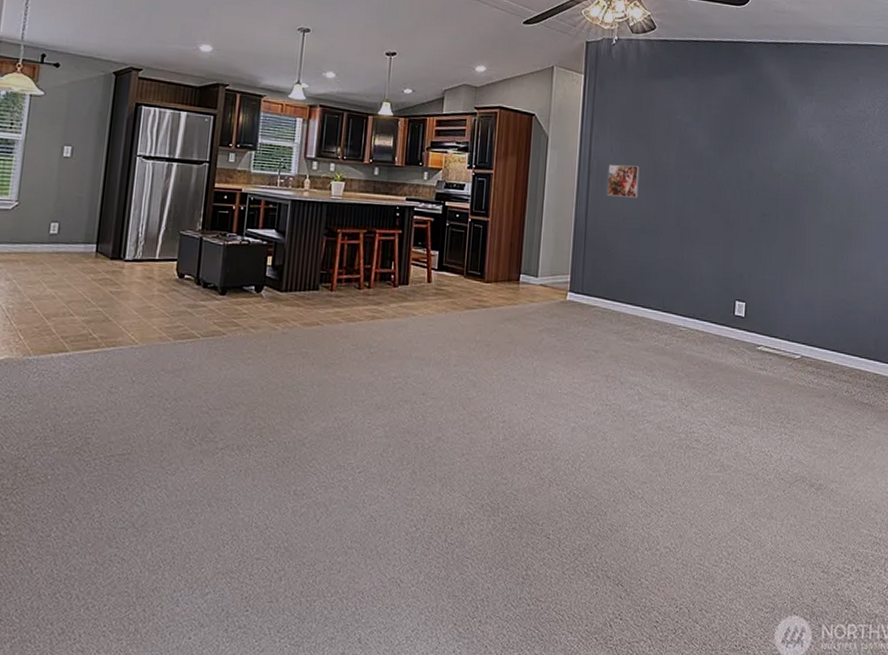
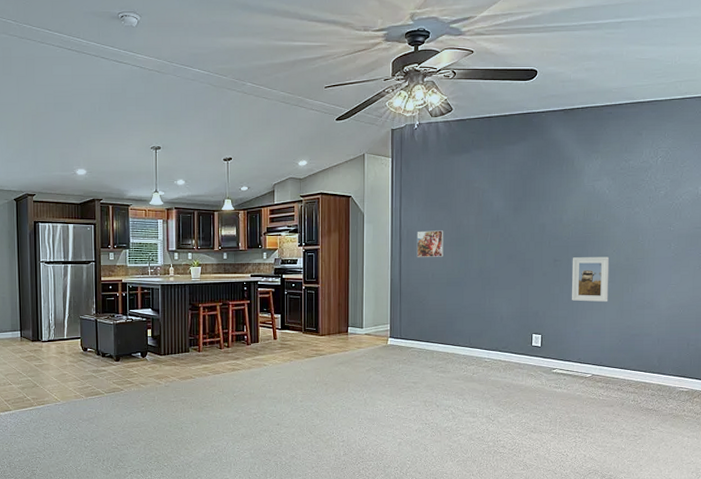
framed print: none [781,212,823,270] -> present [572,257,610,303]

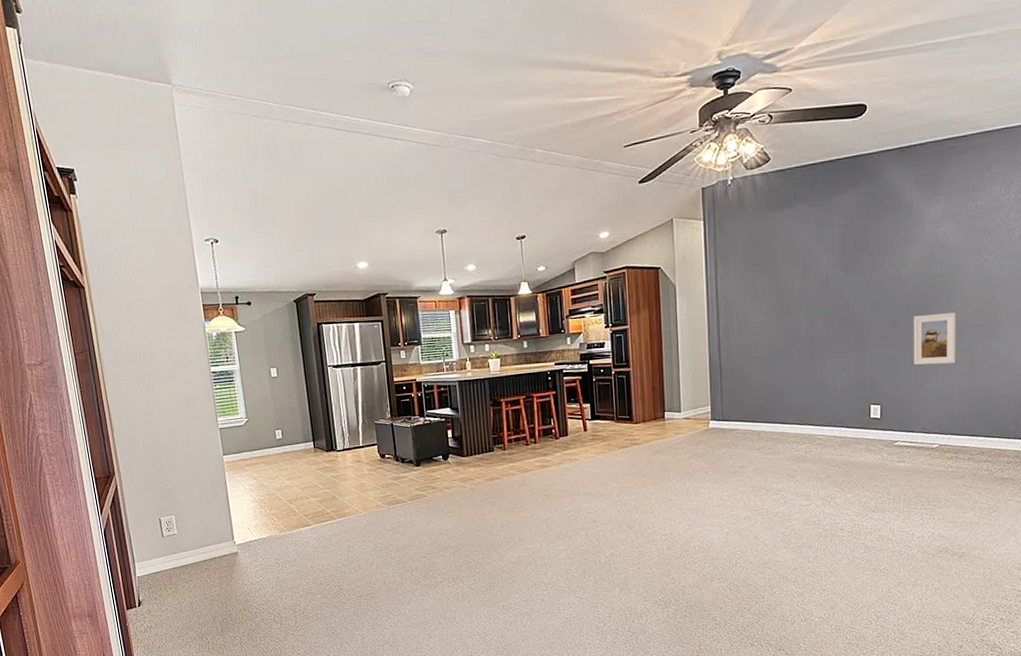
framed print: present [416,230,444,257] -> none [736,297,767,330]

